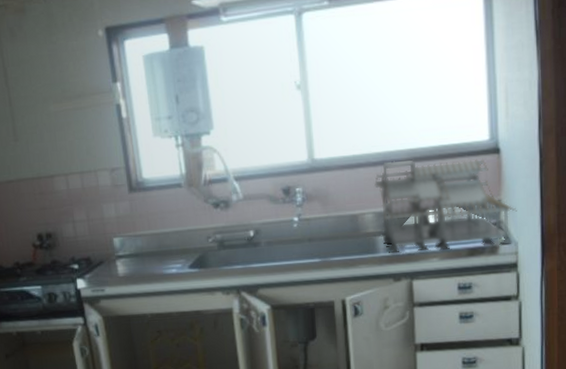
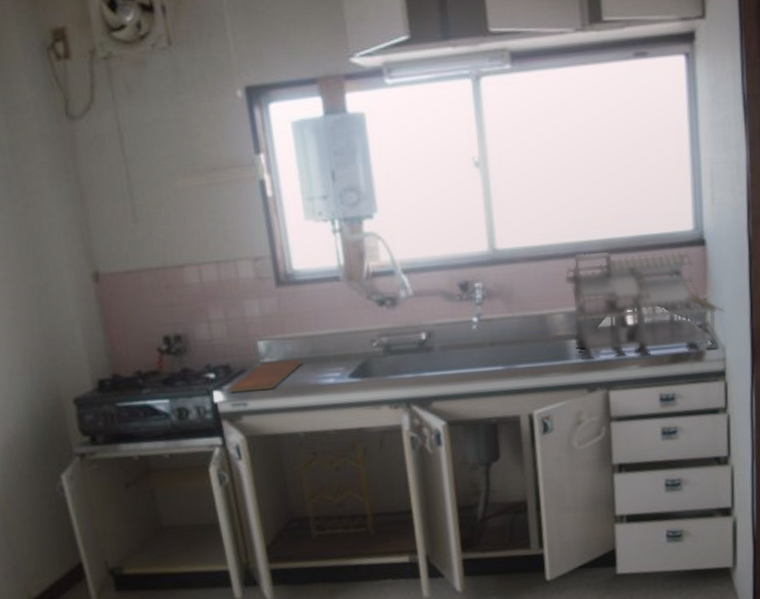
chopping board: none [90,253,151,281] -> present [230,359,304,393]

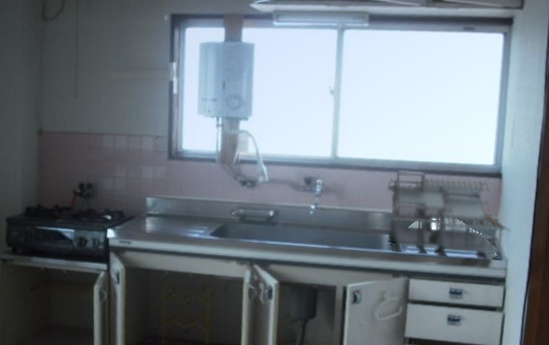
chopping board: present [230,359,304,393] -> none [120,213,178,235]

